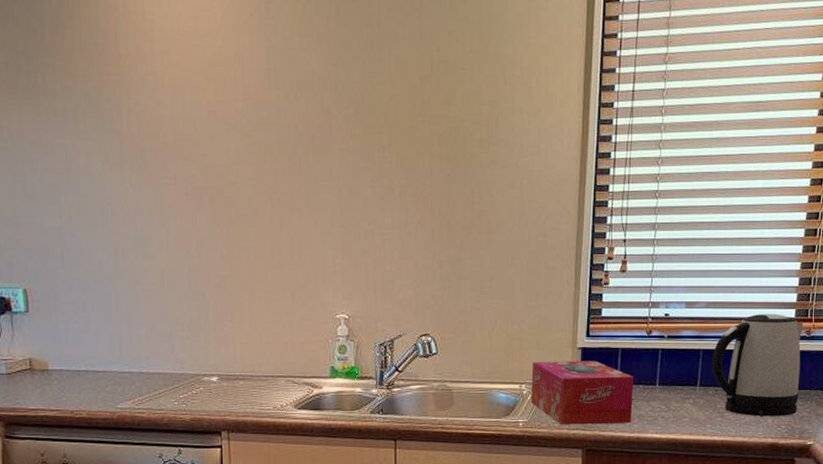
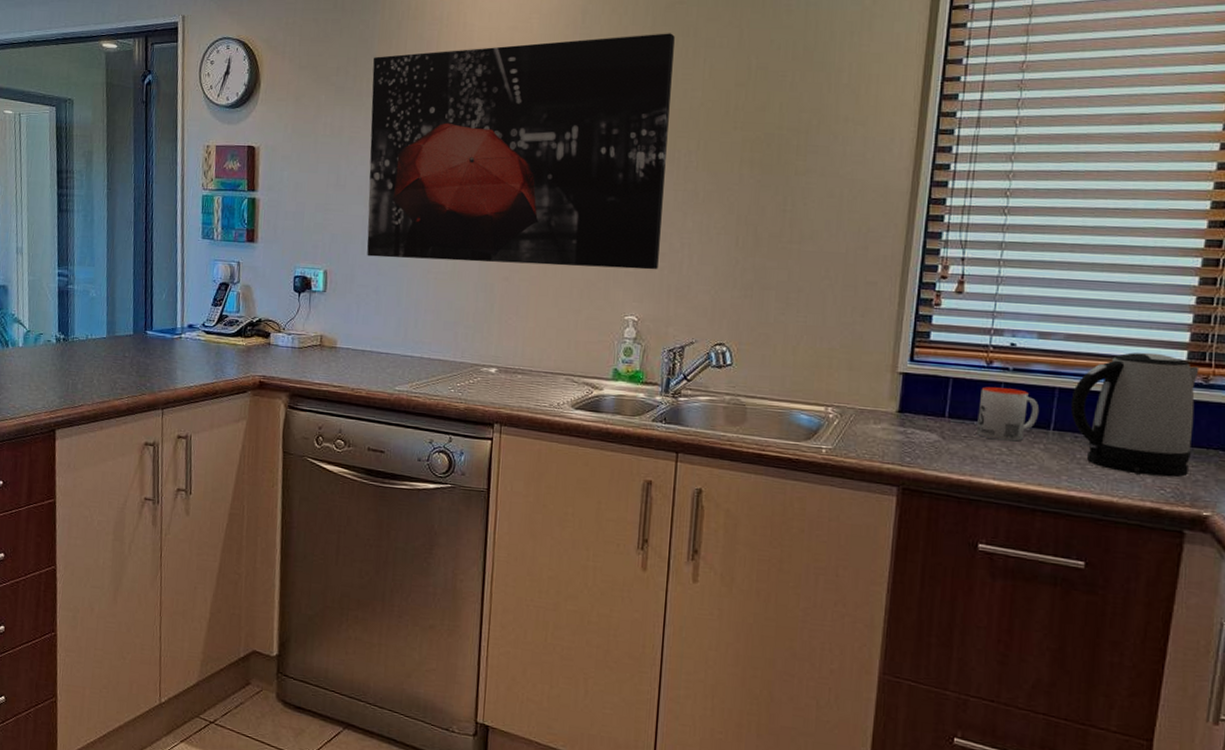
wall art: none [47,24,363,271] -> present [367,33,675,270]
tissue box: present [532,360,634,425] -> none [838,383,968,465]
mug: none [642,354,689,399] -> present [977,386,1040,442]

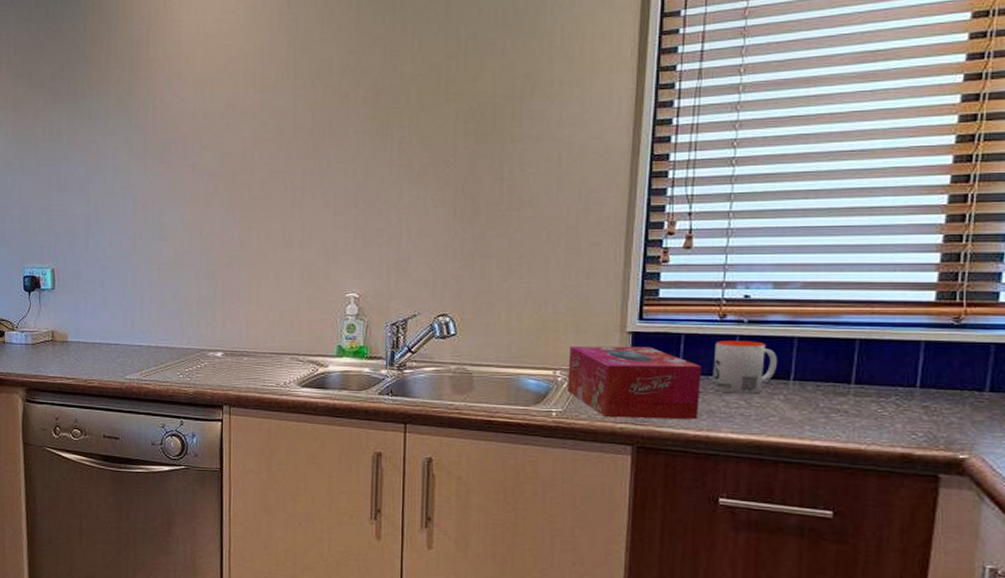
wall art: present [367,33,675,270] -> none [86,11,381,253]
tissue box: none [838,383,968,465] -> present [568,345,702,420]
kettle: present [1070,352,1200,478] -> none [811,295,950,421]

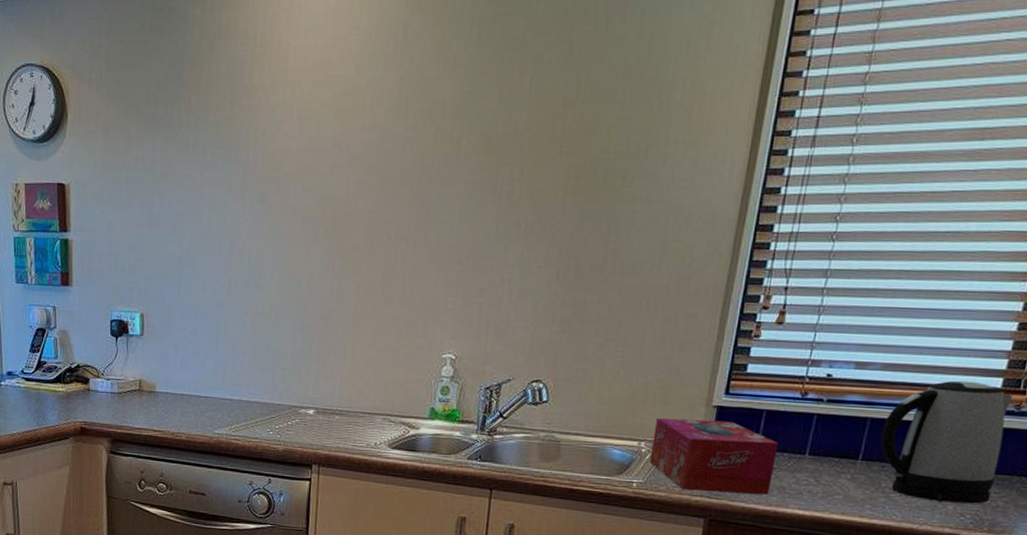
mug: present [712,341,778,394] -> none [786,418,850,472]
kettle: none [811,295,950,421] -> present [880,380,1013,504]

